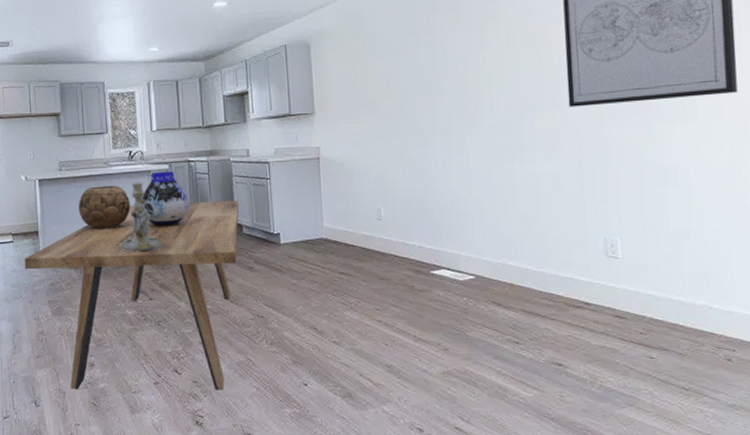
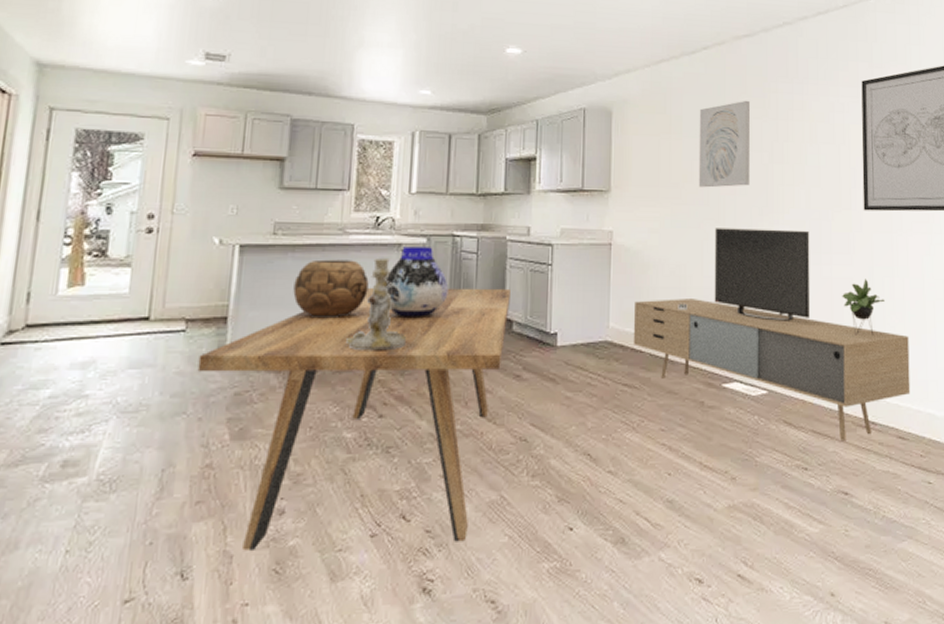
media console: none [344,131,628,319] -> present [633,228,911,440]
wall art: none [391,16,446,102] -> present [698,100,750,188]

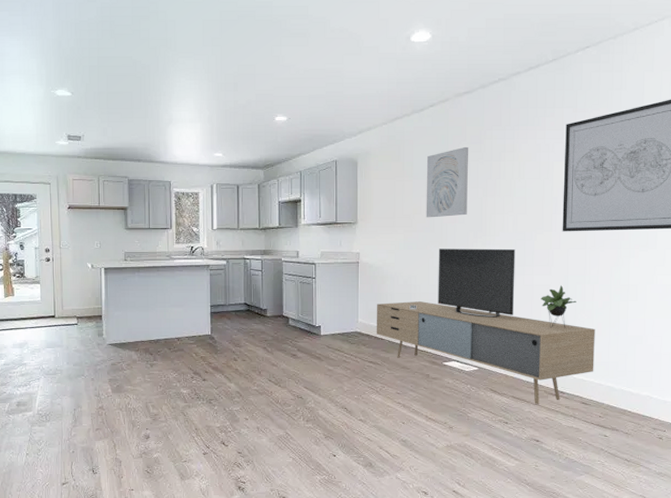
dining table: present [197,287,510,551] -> none [87,295,286,460]
decorative bowl: present [293,259,369,319] -> none [141,277,190,316]
candlestick: present [346,257,407,351] -> none [178,275,218,338]
vase: present [385,247,449,317] -> none [200,267,243,315]

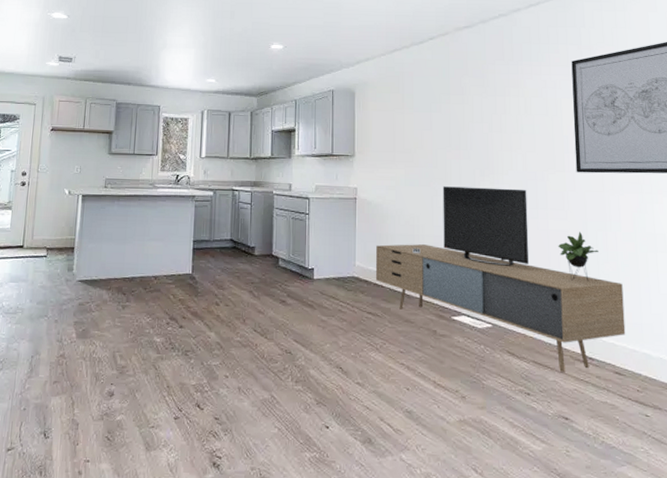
wall art: present [426,146,468,218] -> none [427,80,472,153]

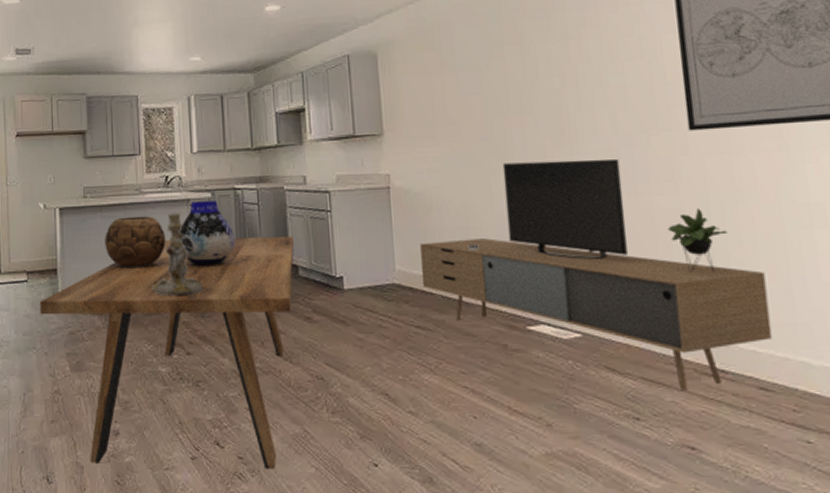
dining table: none [54,228,277,429] -> present [39,235,294,469]
decorative bowl: none [118,206,172,251] -> present [105,216,166,269]
candlestick: none [156,206,200,277] -> present [152,212,204,296]
vase: none [183,198,230,252] -> present [179,201,236,266]

